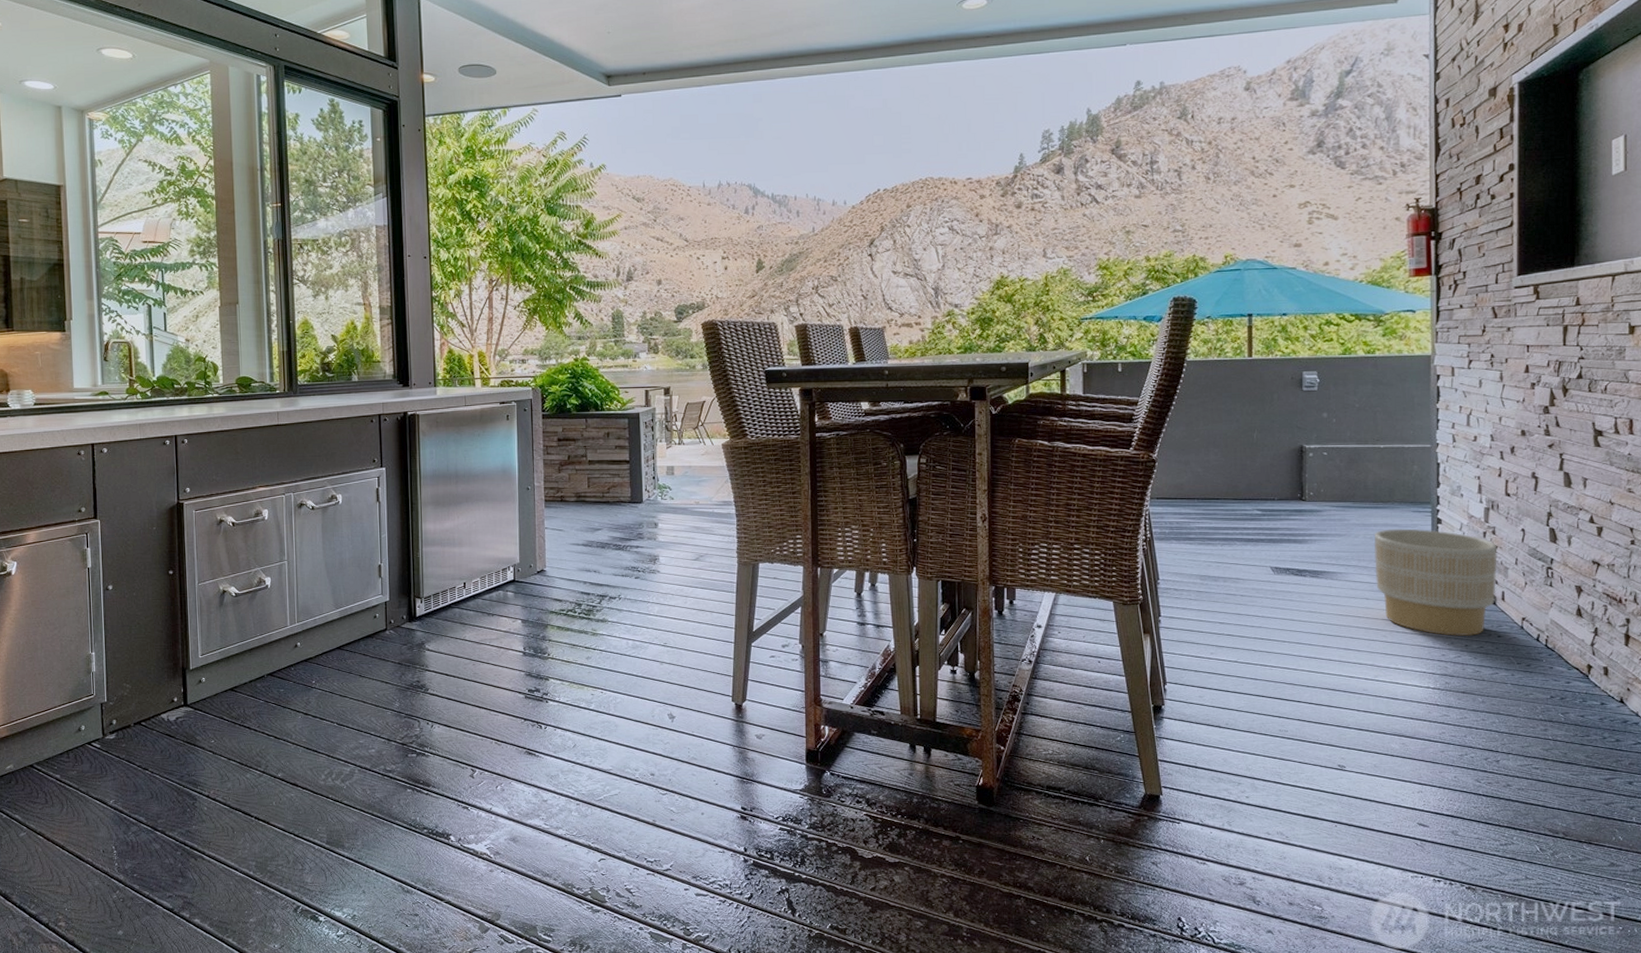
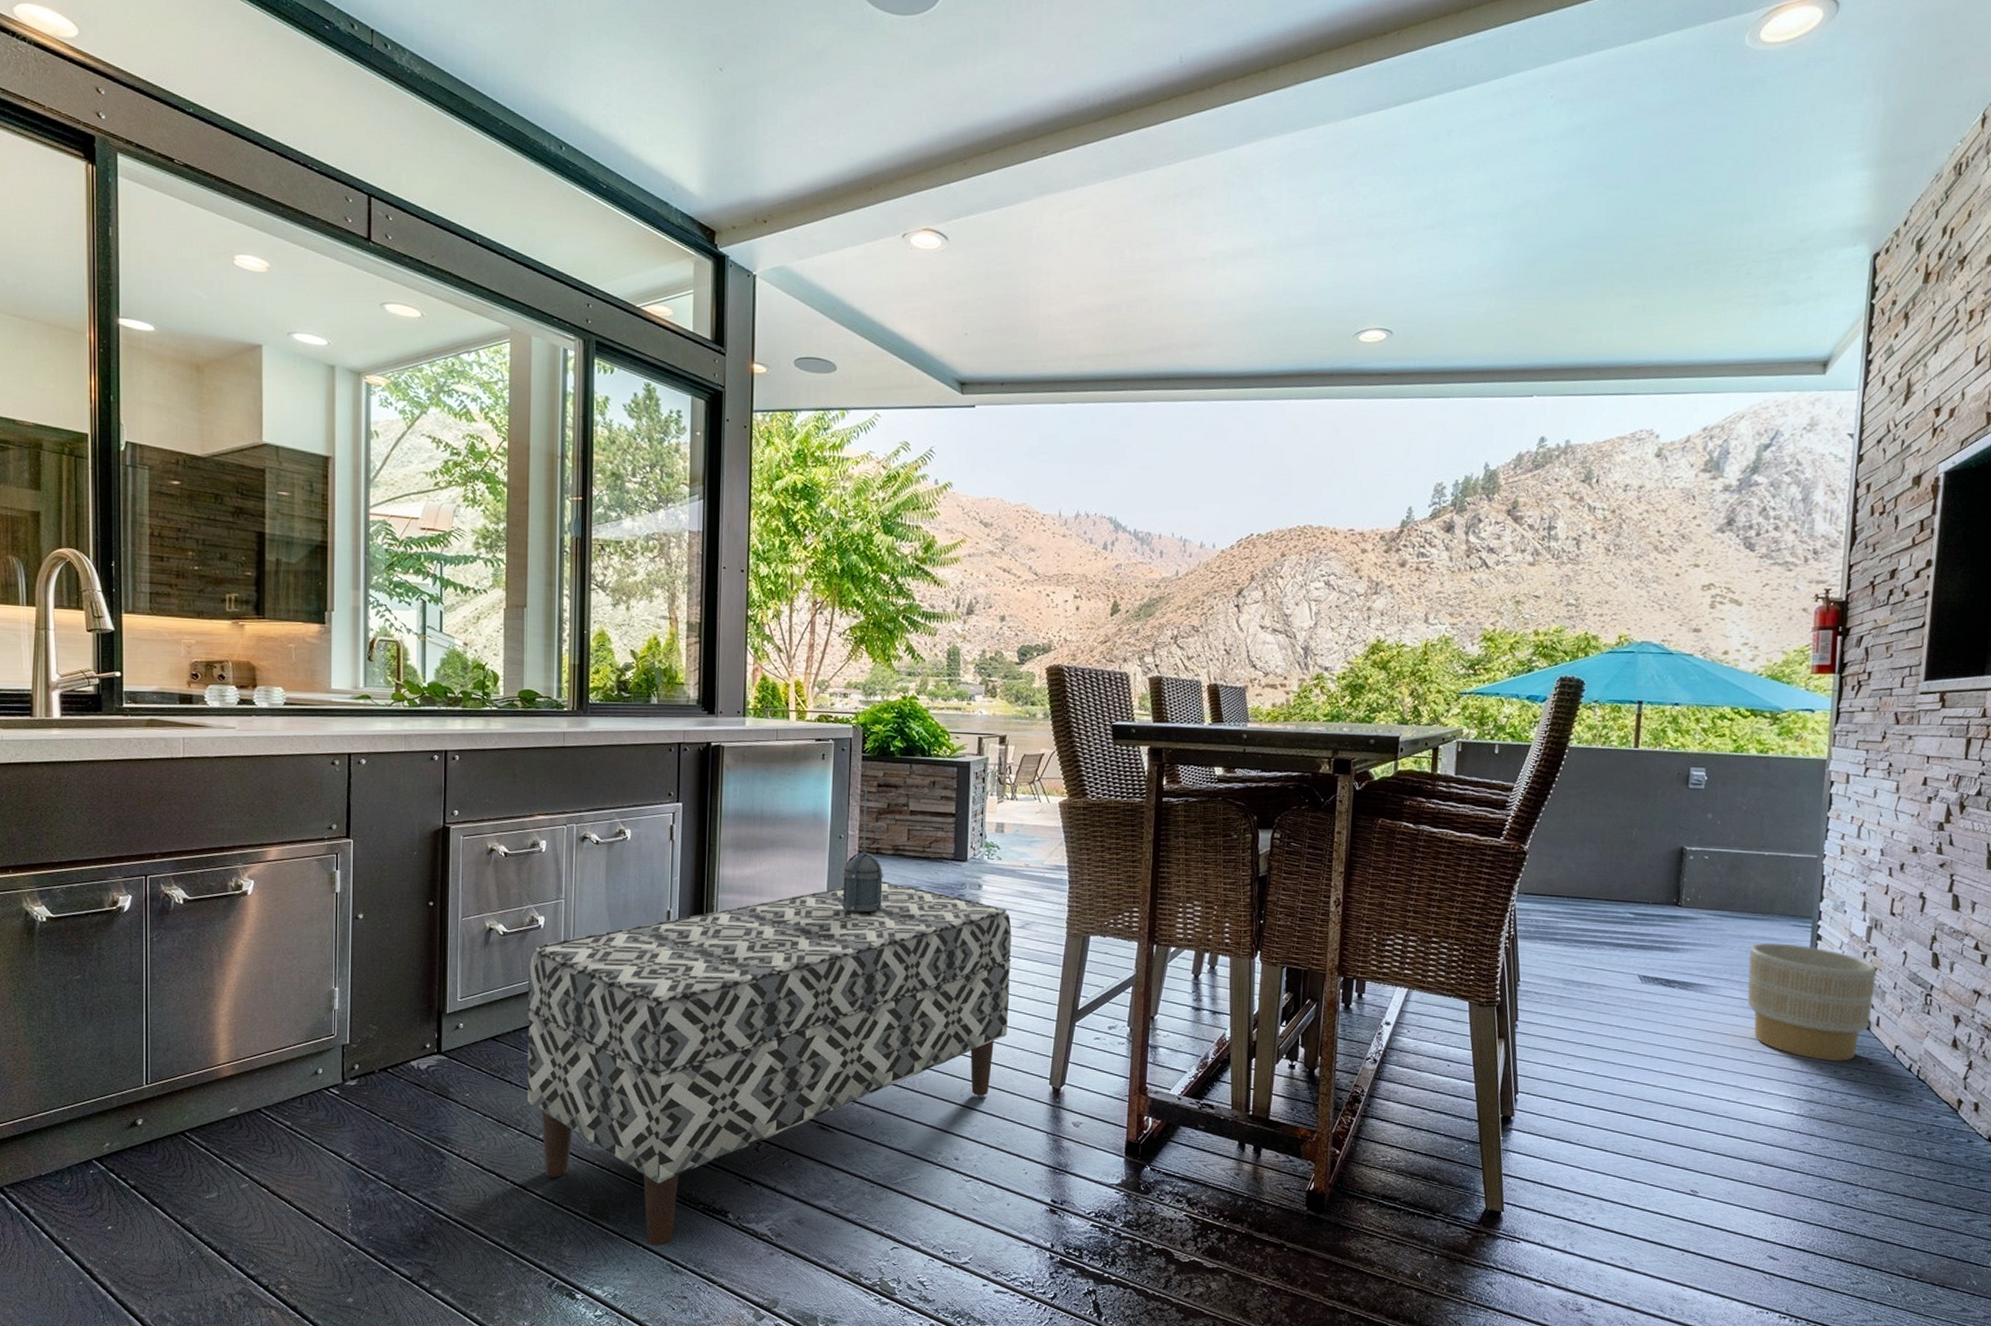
bench: none [259,526,690,869] -> present [527,881,1012,1246]
lantern: none [531,442,570,555] -> present [842,787,884,912]

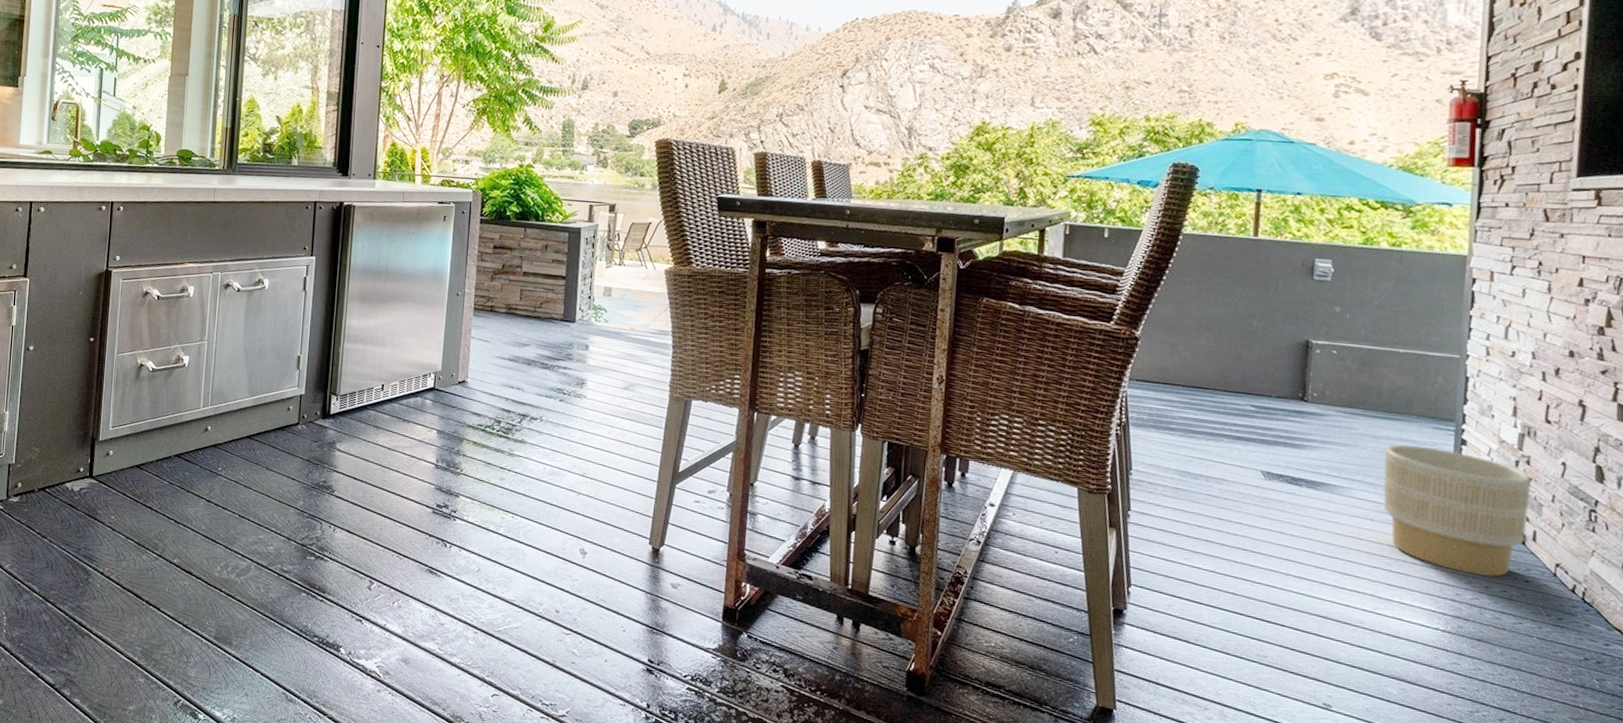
bench: present [527,881,1012,1246] -> none [165,338,616,674]
lantern: present [842,787,884,912] -> none [457,248,497,367]

